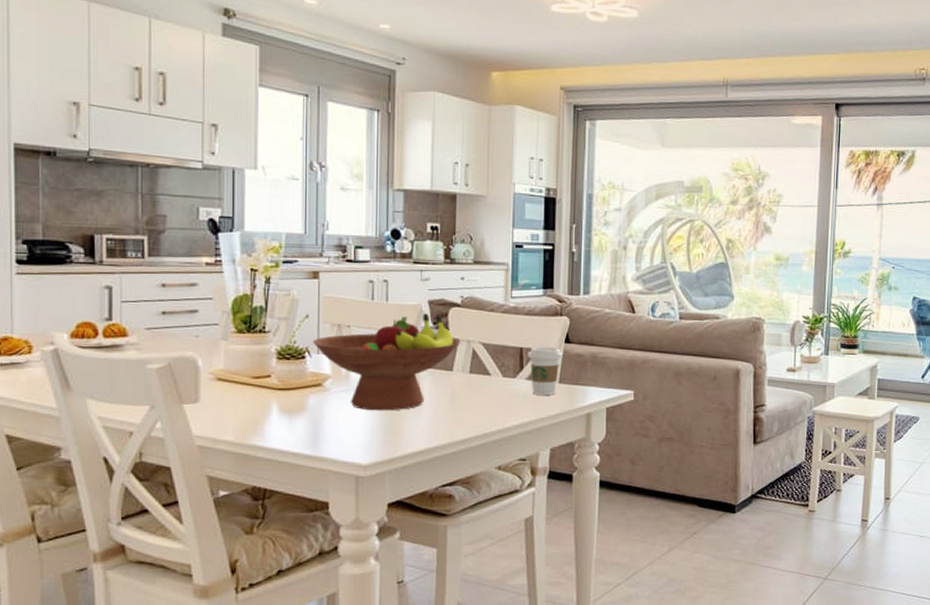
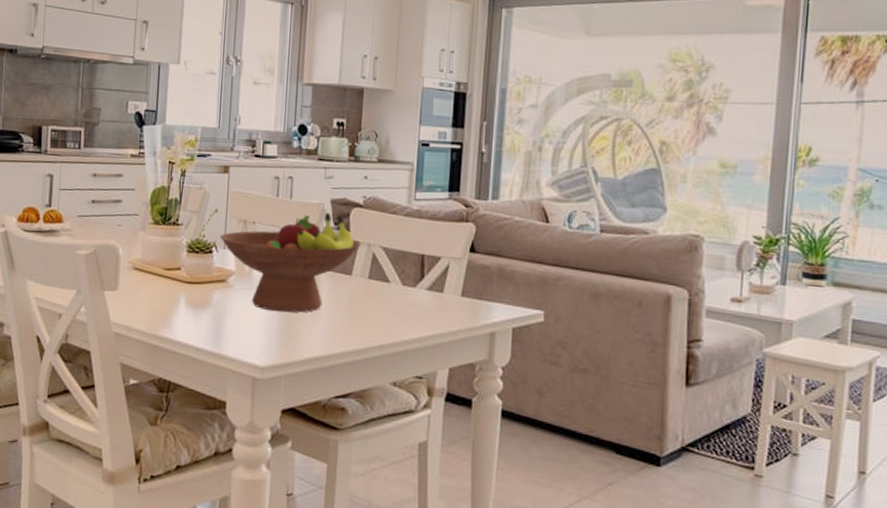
coffee cup: present [528,347,563,395] -> none [429,254,467,309]

